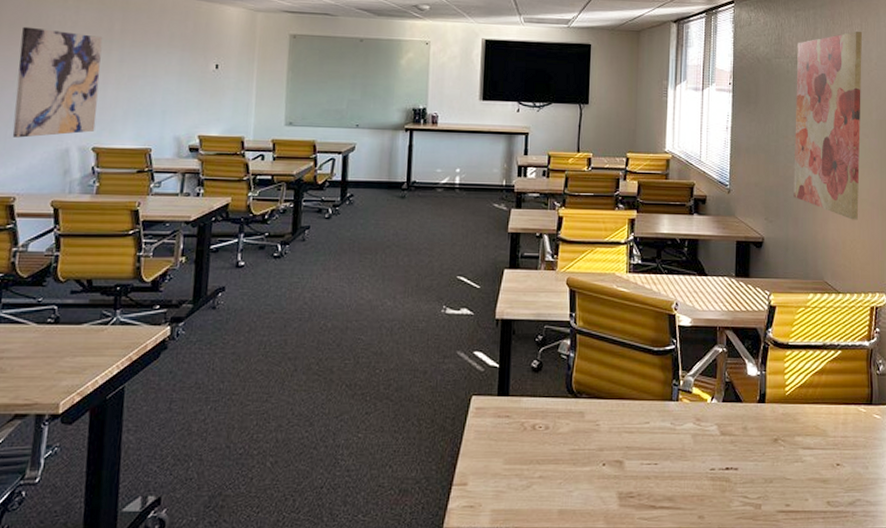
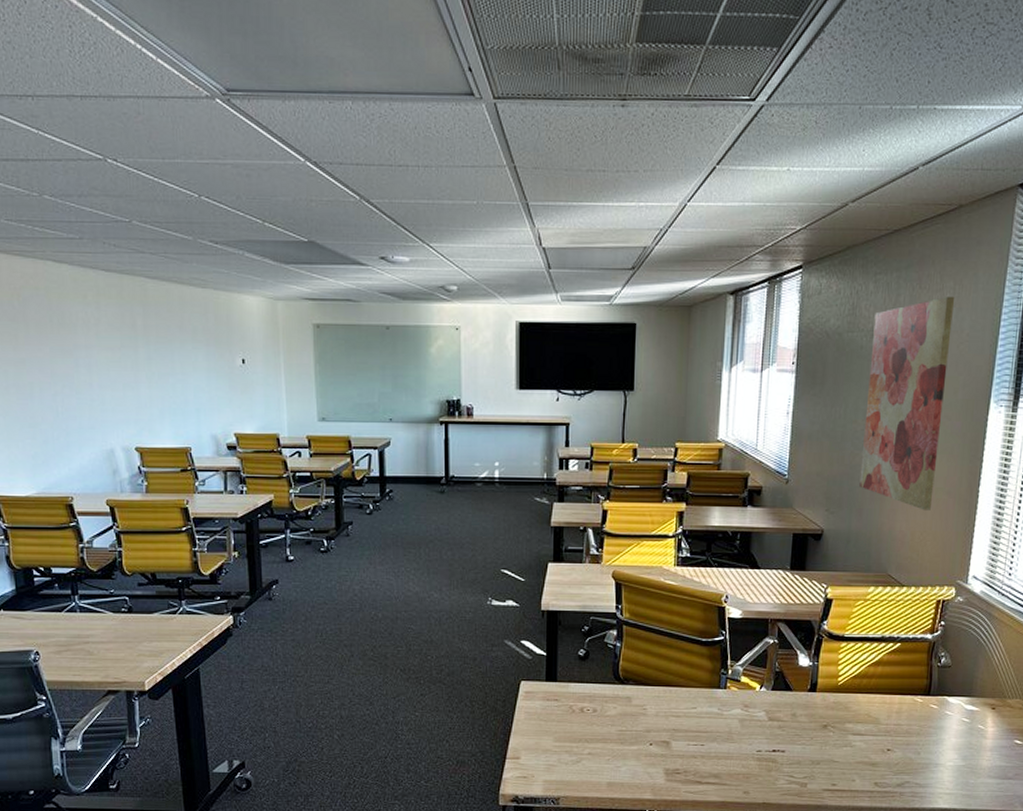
wall art: present [12,26,103,138] -> none [49,325,135,439]

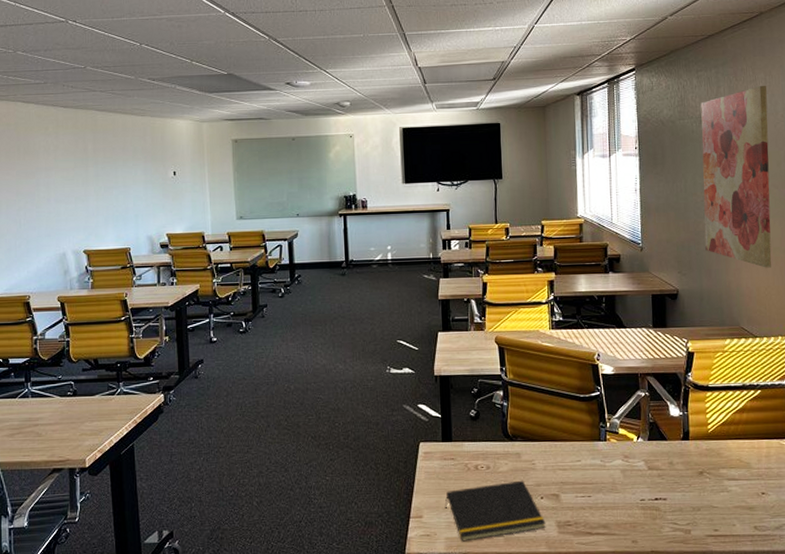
notepad: none [544,725,653,785] -> present [444,480,546,542]

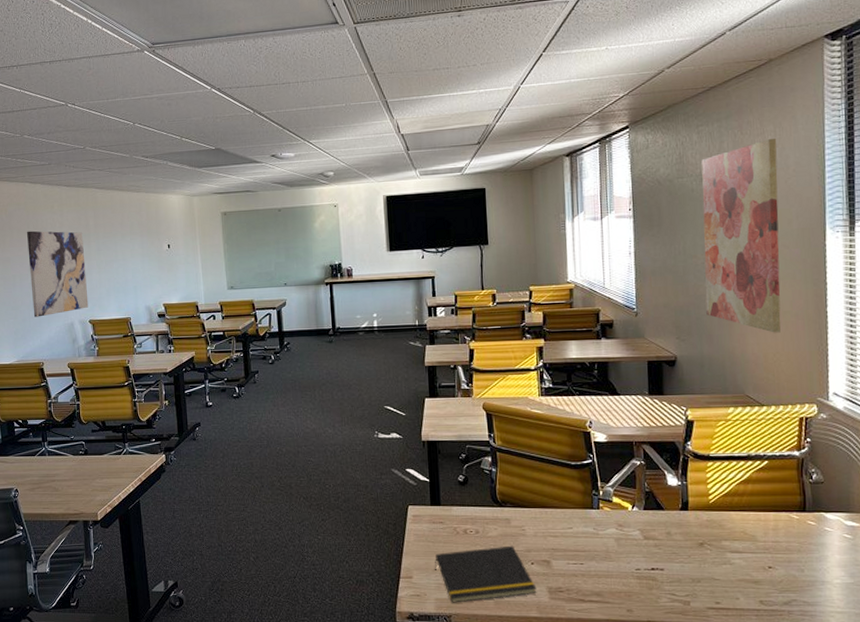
wall art: none [17,153,84,247] -> present [27,230,89,317]

